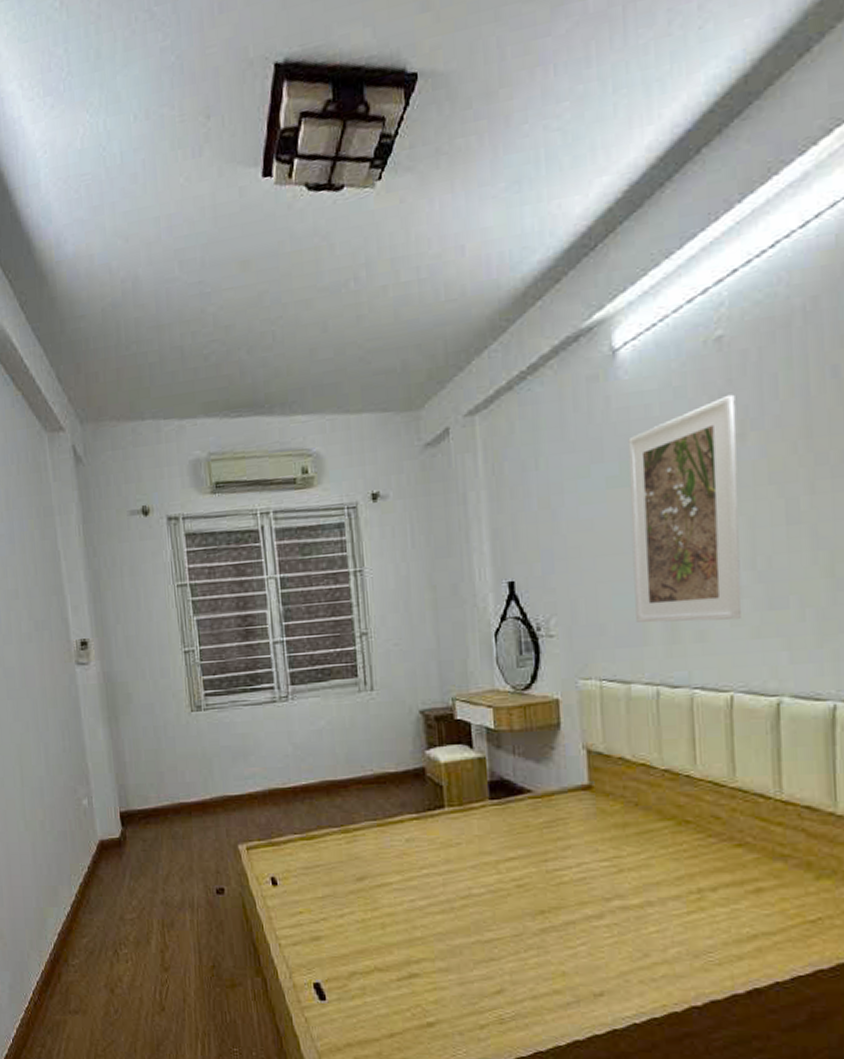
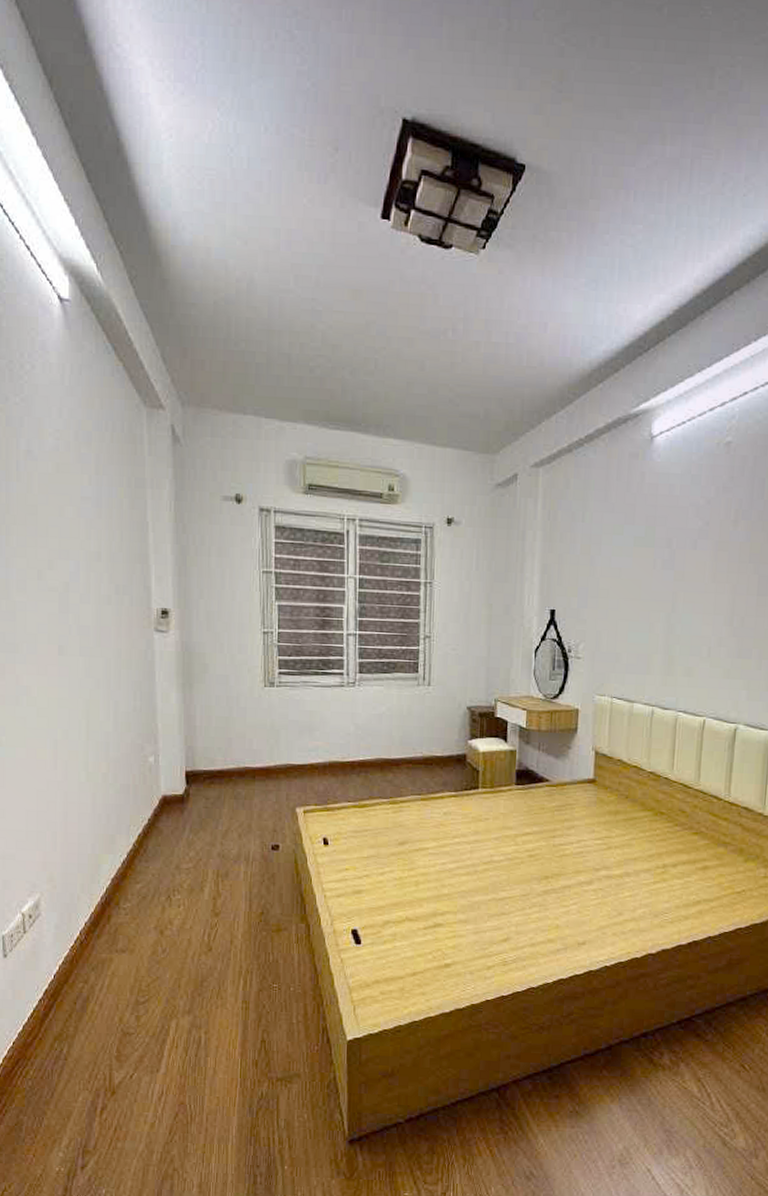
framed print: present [628,394,742,623] -> none [644,488,734,663]

